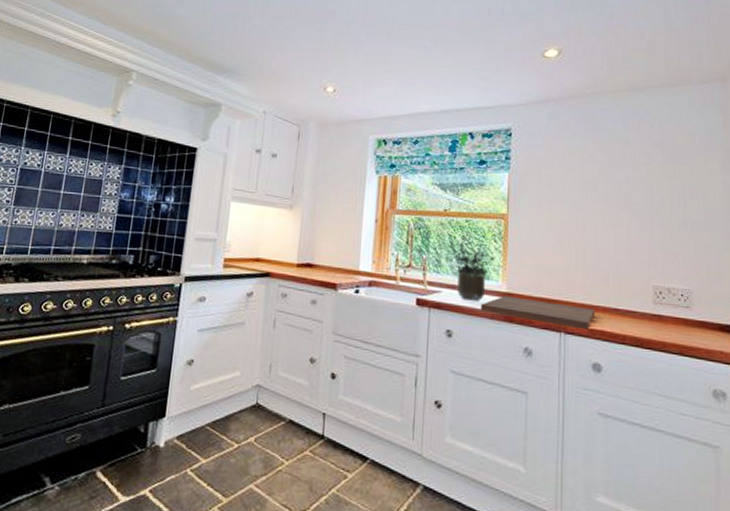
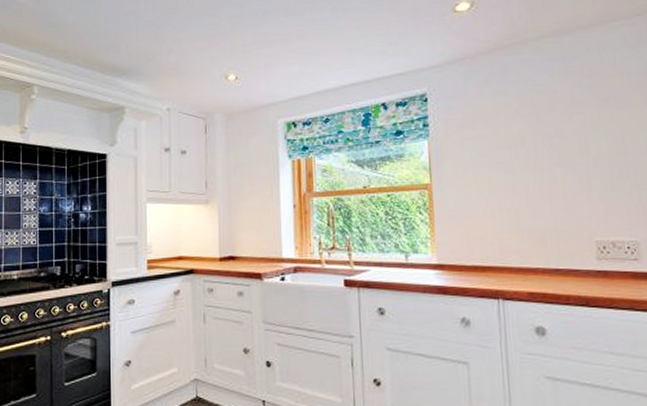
potted plant: present [448,233,495,303] -> none [370,210,422,278]
cutting board: present [480,296,596,330] -> none [411,267,535,294]

